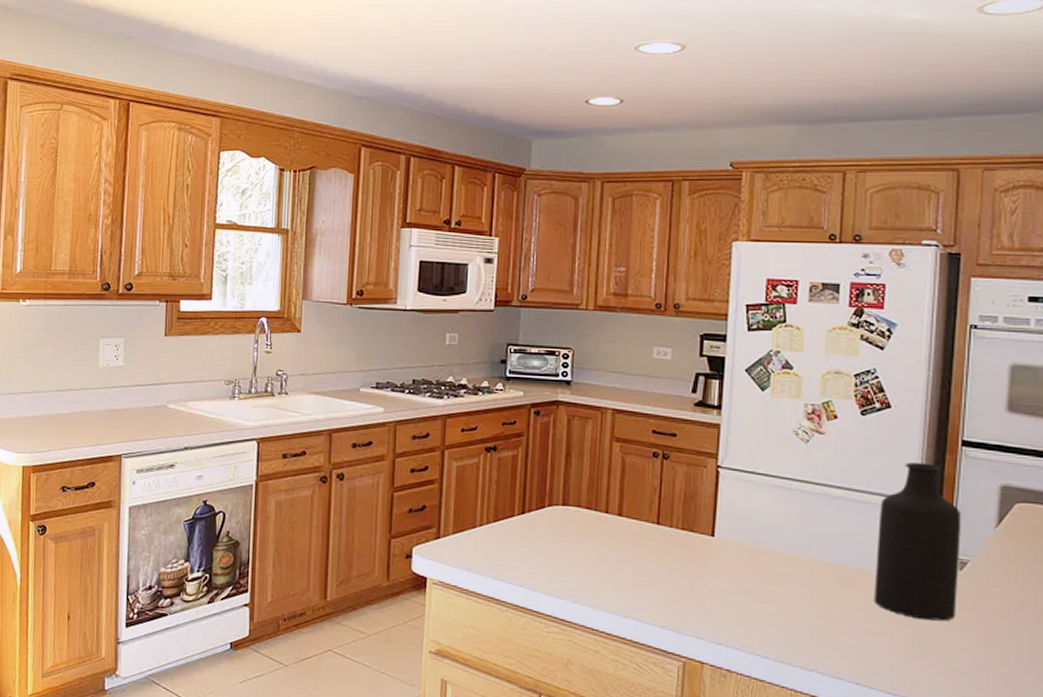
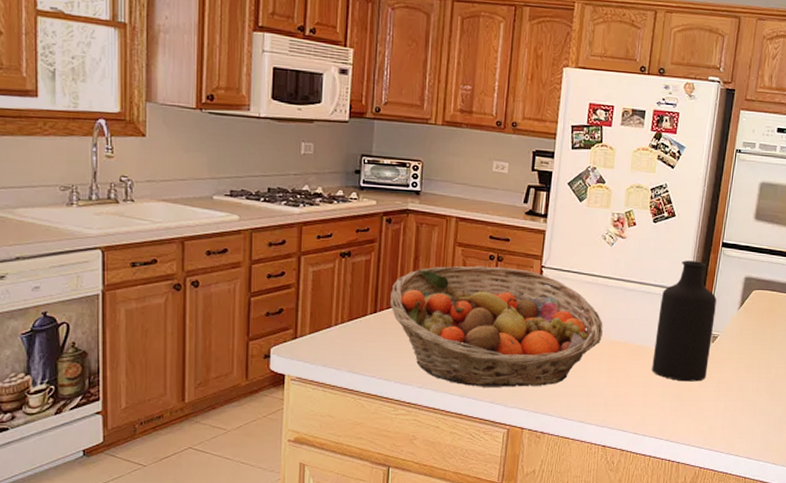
fruit basket: none [540,464,802,612] -> present [390,266,603,387]

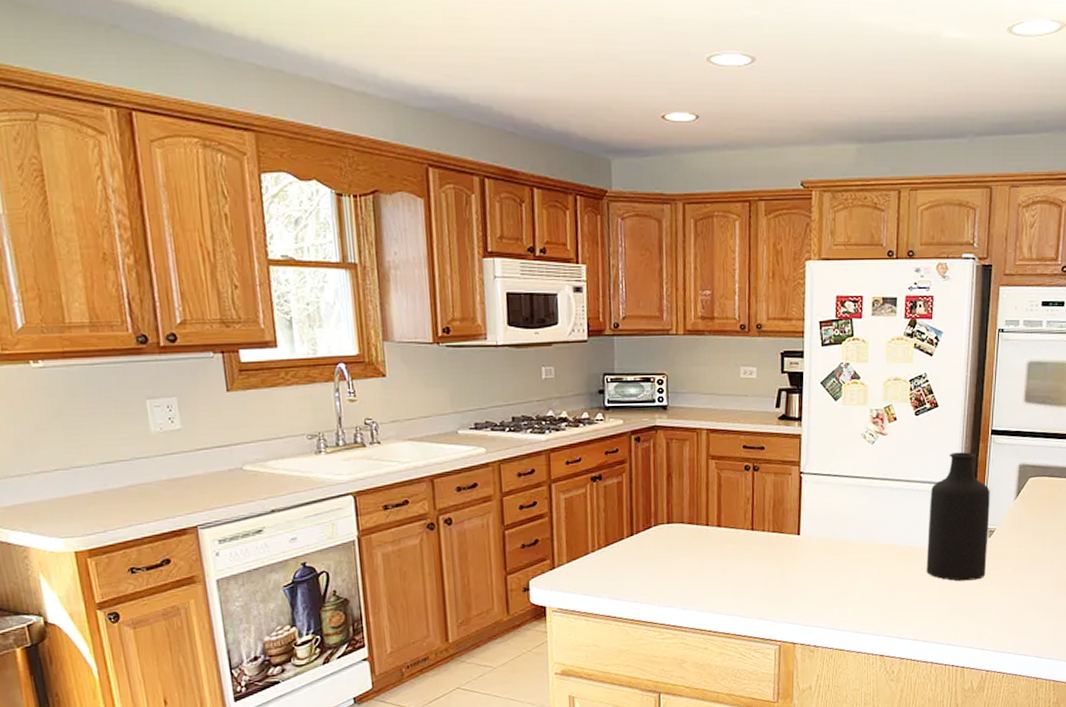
fruit basket: present [390,266,603,387] -> none [646,476,870,604]

